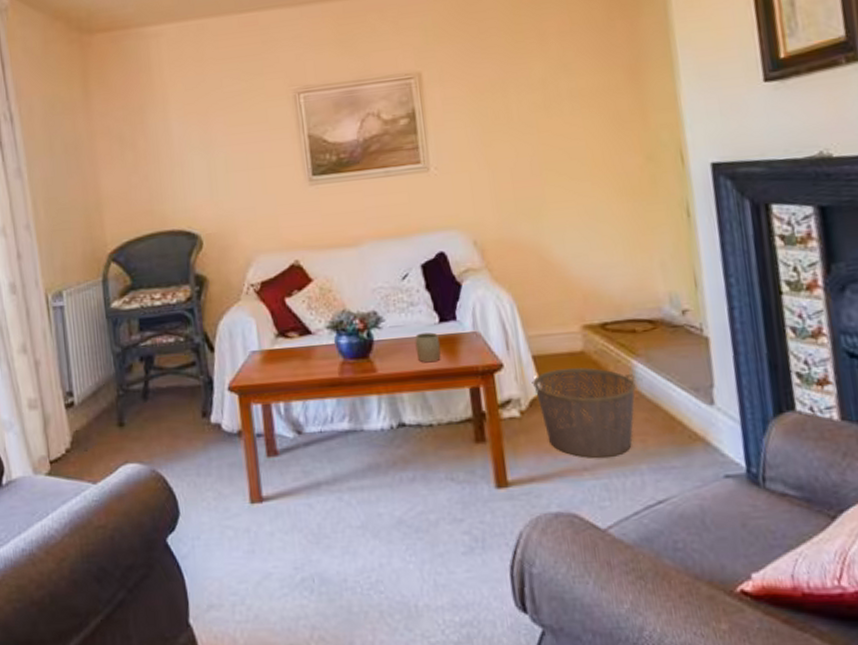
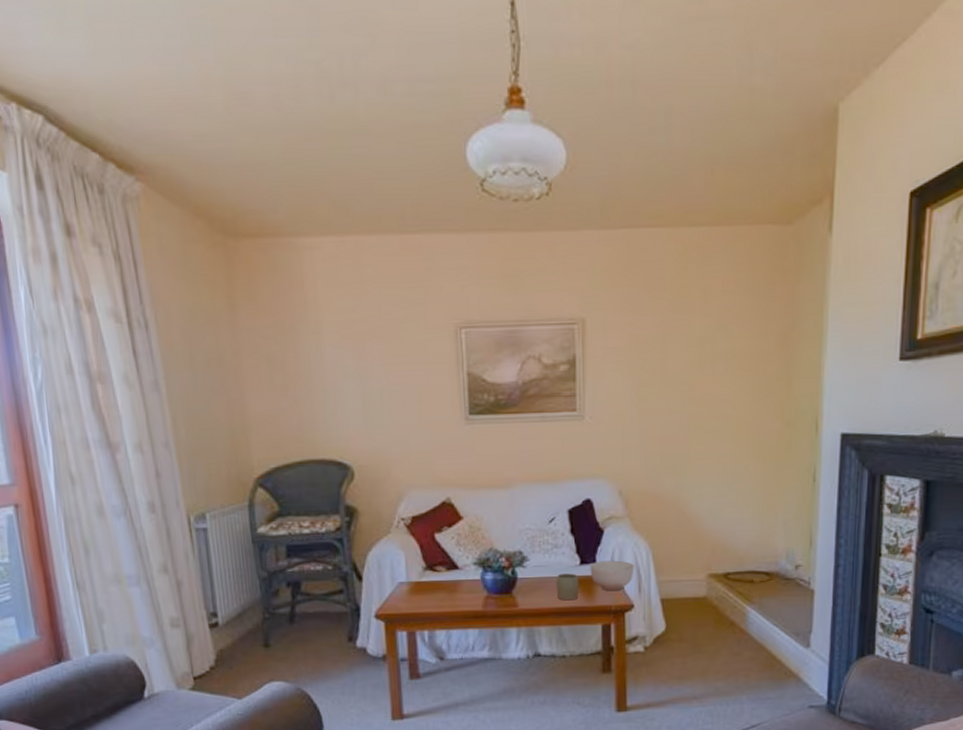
bowl: none [450,315,500,350] -> present [590,560,634,591]
basket: present [531,367,636,458] -> none [657,611,747,689]

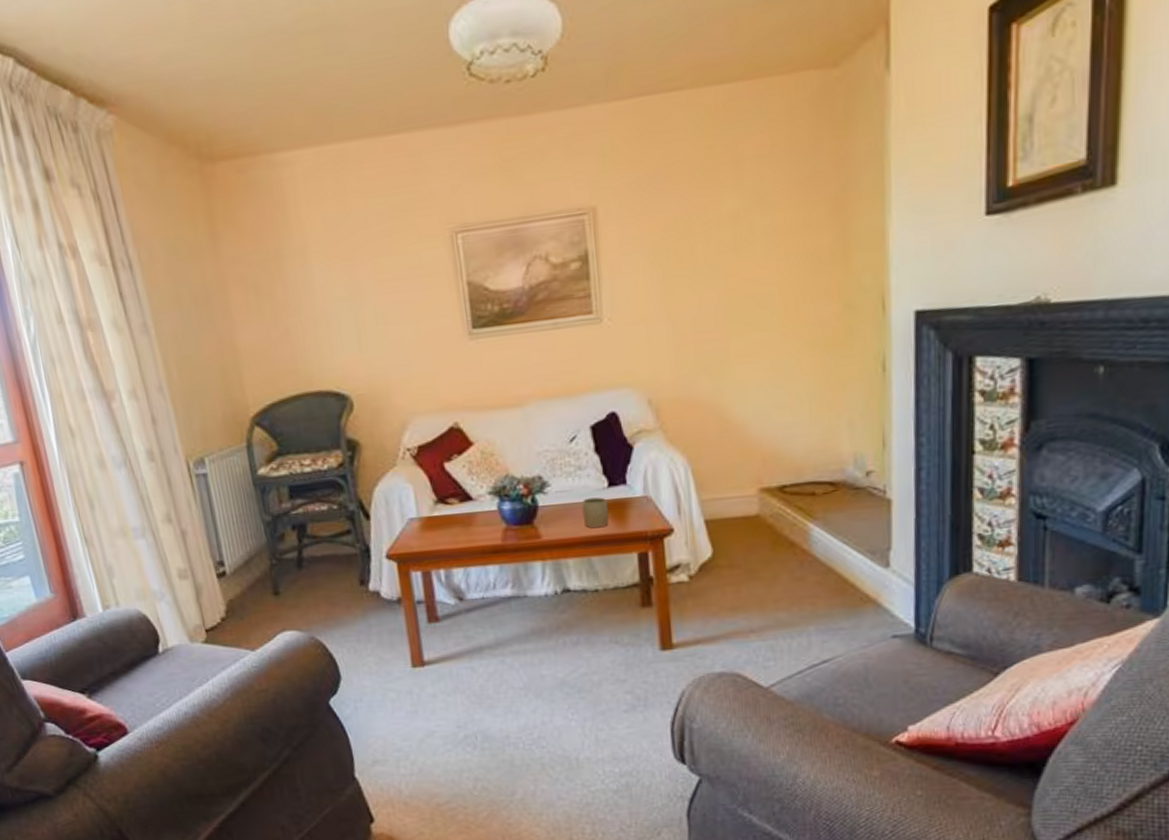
bowl: present [590,560,634,591] -> none [619,479,672,515]

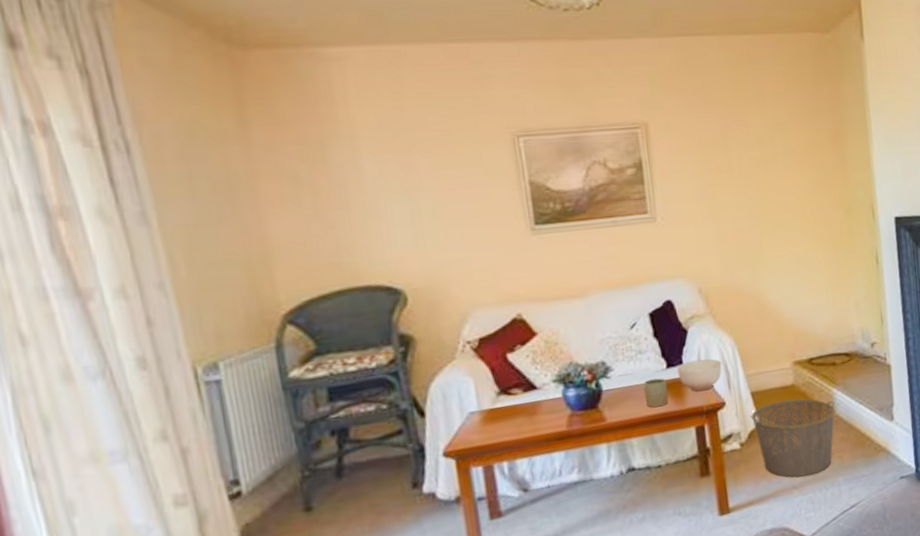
bowl: none [619,479,672,515] -> present [677,359,722,391]
basket: none [702,531,811,621] -> present [750,398,836,478]

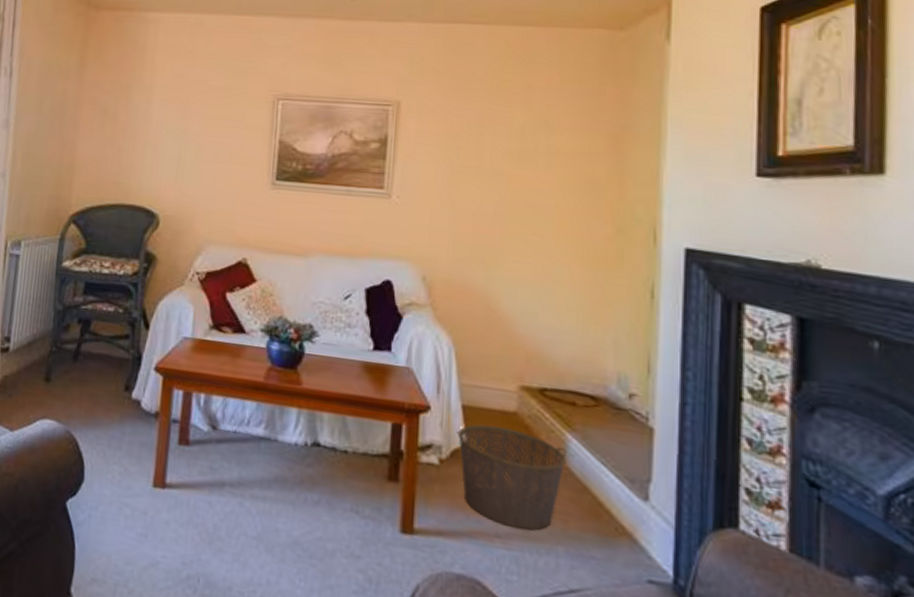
mug: present [643,378,669,408] -> none [344,356,371,389]
bowl: present [677,359,722,391] -> none [383,349,434,387]

